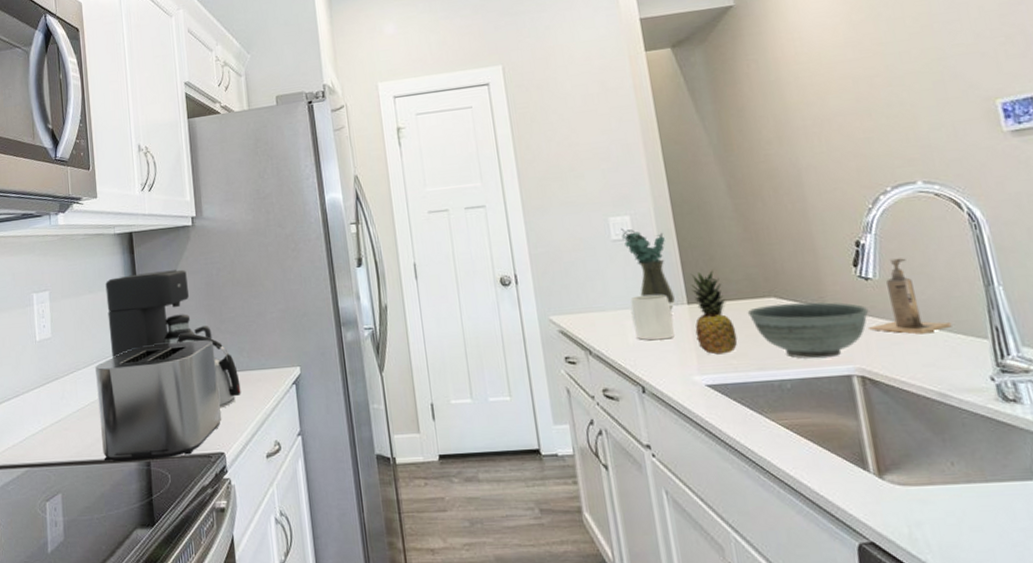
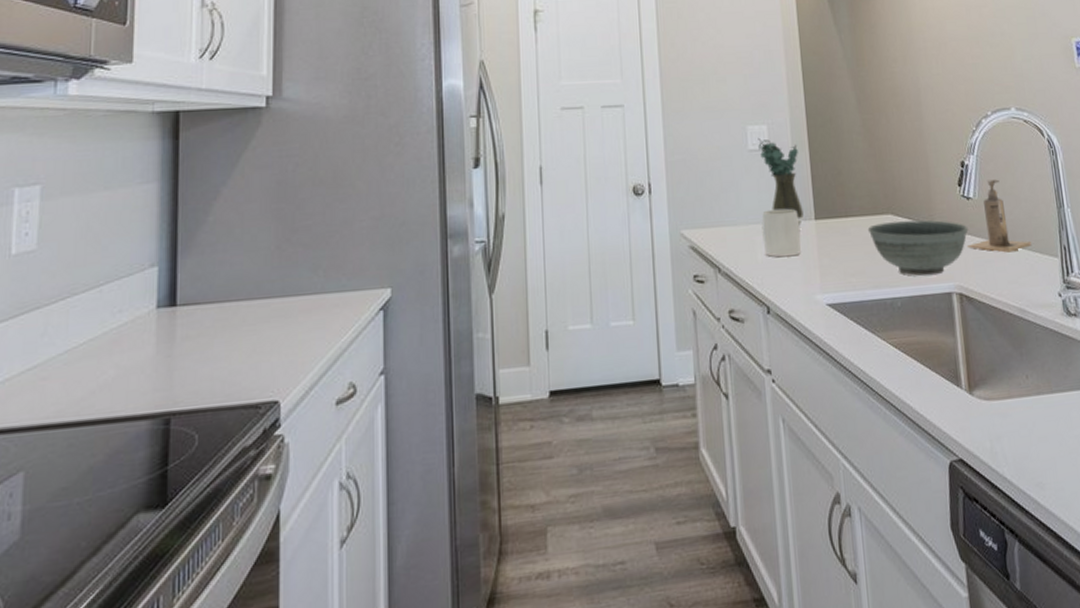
toaster: present [95,339,222,462] -> none [98,254,281,422]
coffee maker: present [105,269,212,359] -> none [128,162,278,279]
kettle: present [177,333,241,409] -> none [228,245,310,344]
fruit: present [690,270,738,355] -> none [819,185,858,273]

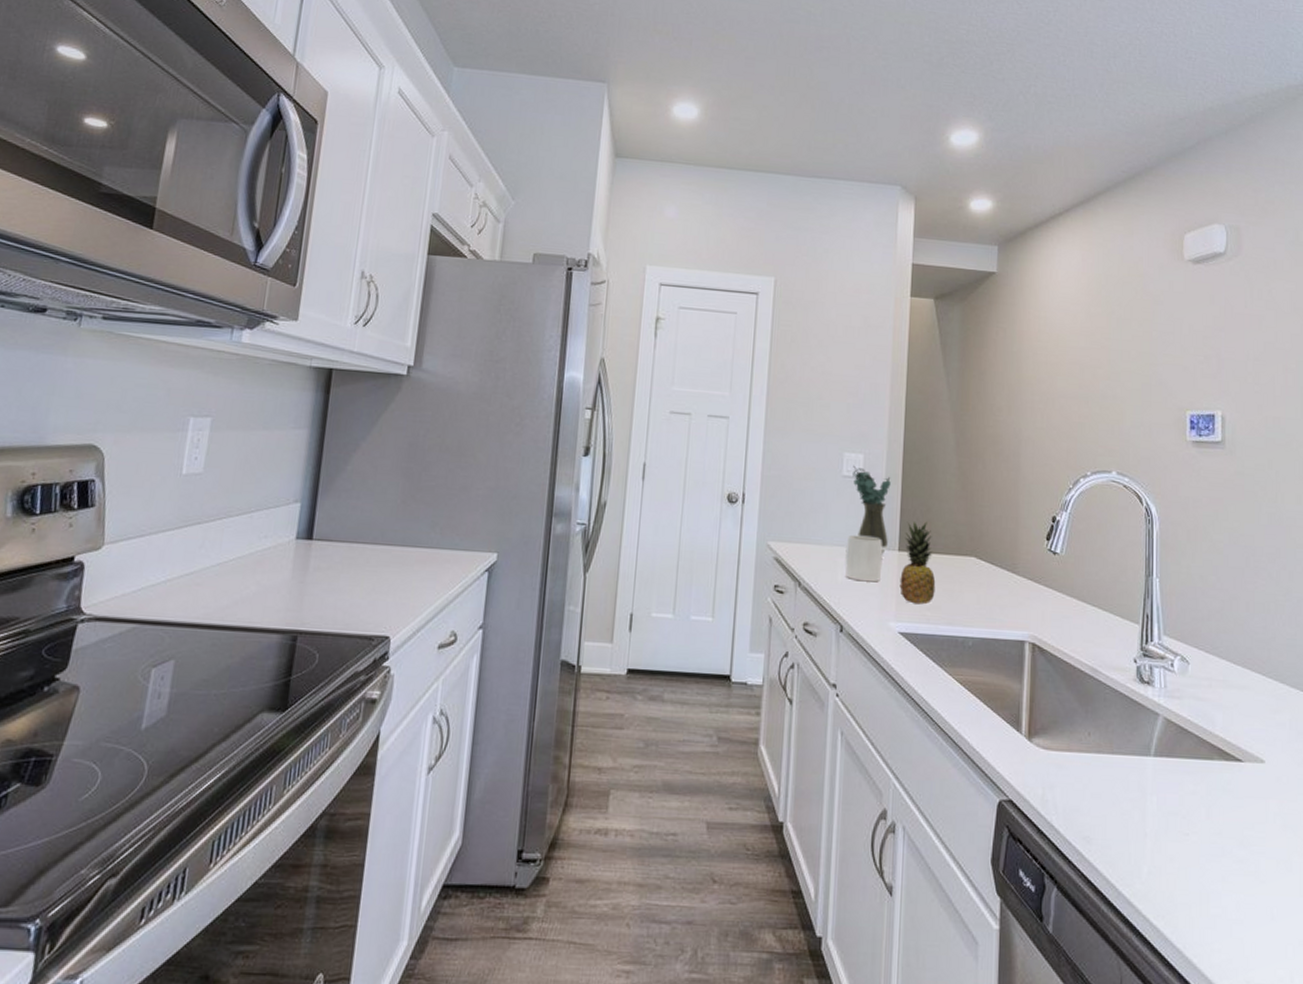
fruit: none [819,185,858,273] -> present [899,521,936,605]
bowl: present [867,220,969,277] -> none [949,564,1051,623]
soap dispenser: present [966,179,1032,253] -> none [1046,538,1114,612]

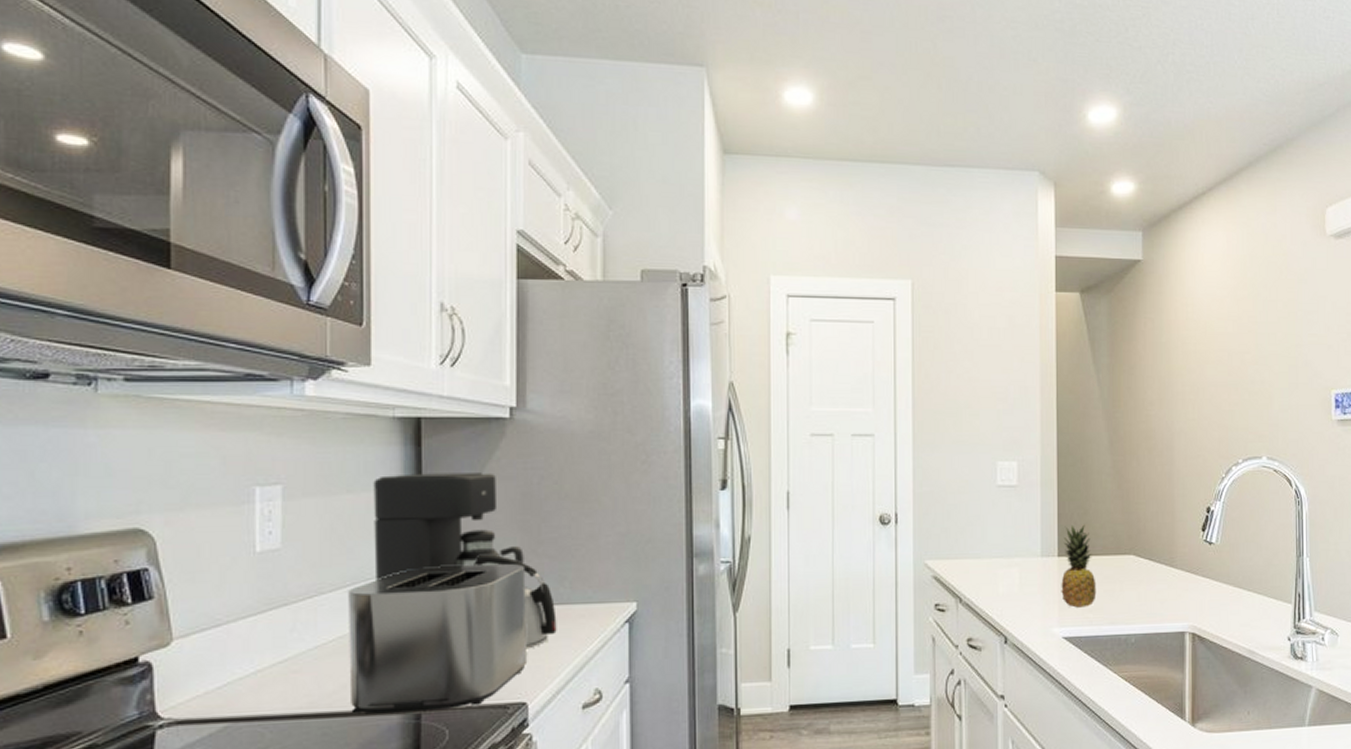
toaster: none [239,502,404,635] -> present [348,563,528,715]
coffee maker: none [276,417,404,511] -> present [373,473,524,581]
kettle: none [360,494,426,587] -> present [474,554,557,649]
mug: present [845,534,883,582] -> none [1005,544,1043,591]
vase: present [852,465,891,555] -> none [1007,473,1047,563]

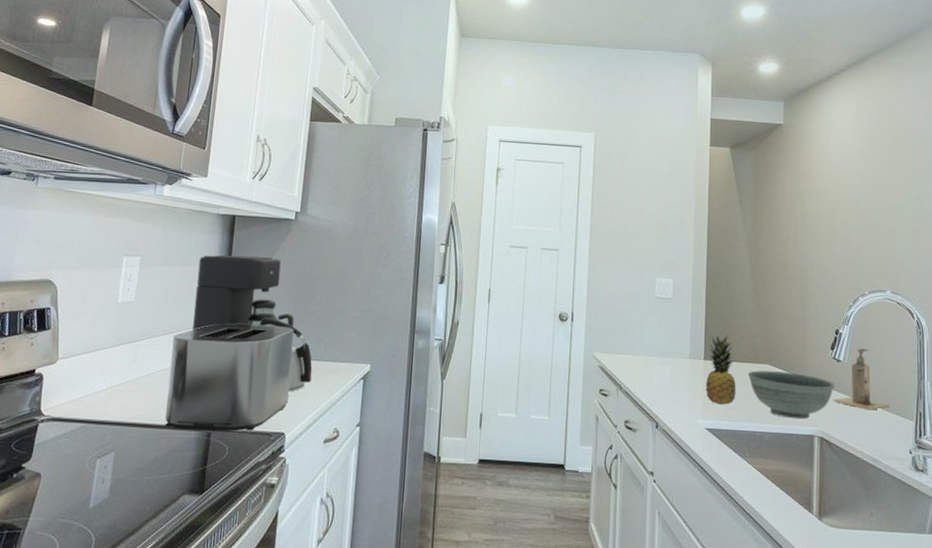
bowl: none [1108,562,1208,616] -> present [747,370,835,420]
soap dispenser: none [1204,526,1268,597] -> present [832,348,891,411]

